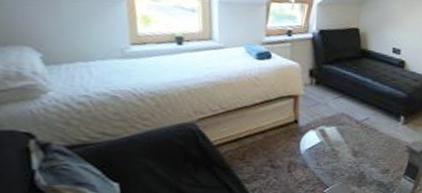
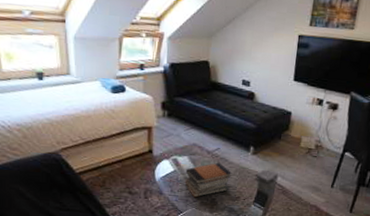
book stack: none [332,133,382,171] -> present [185,162,233,198]

